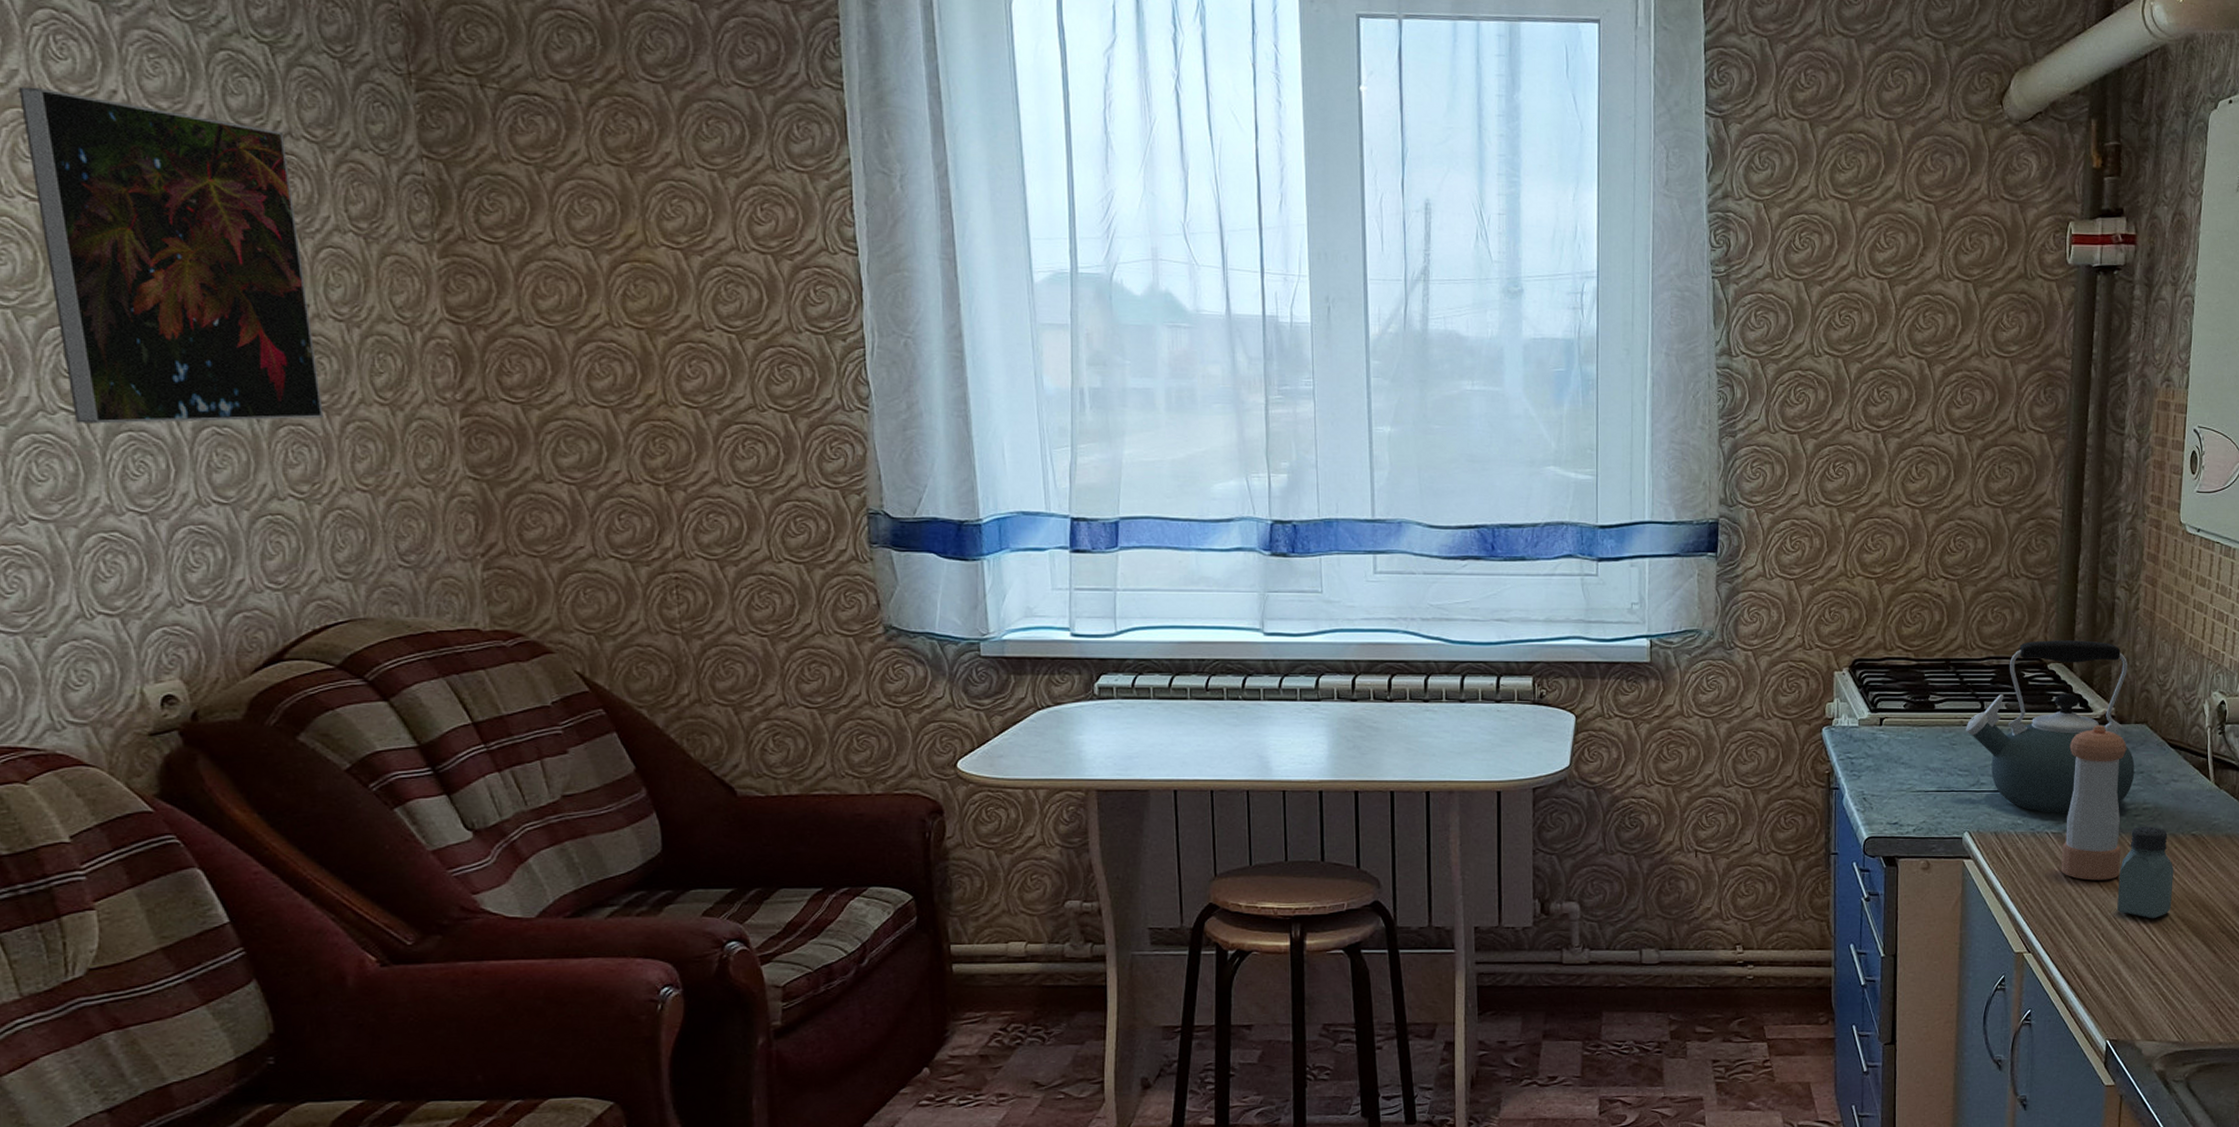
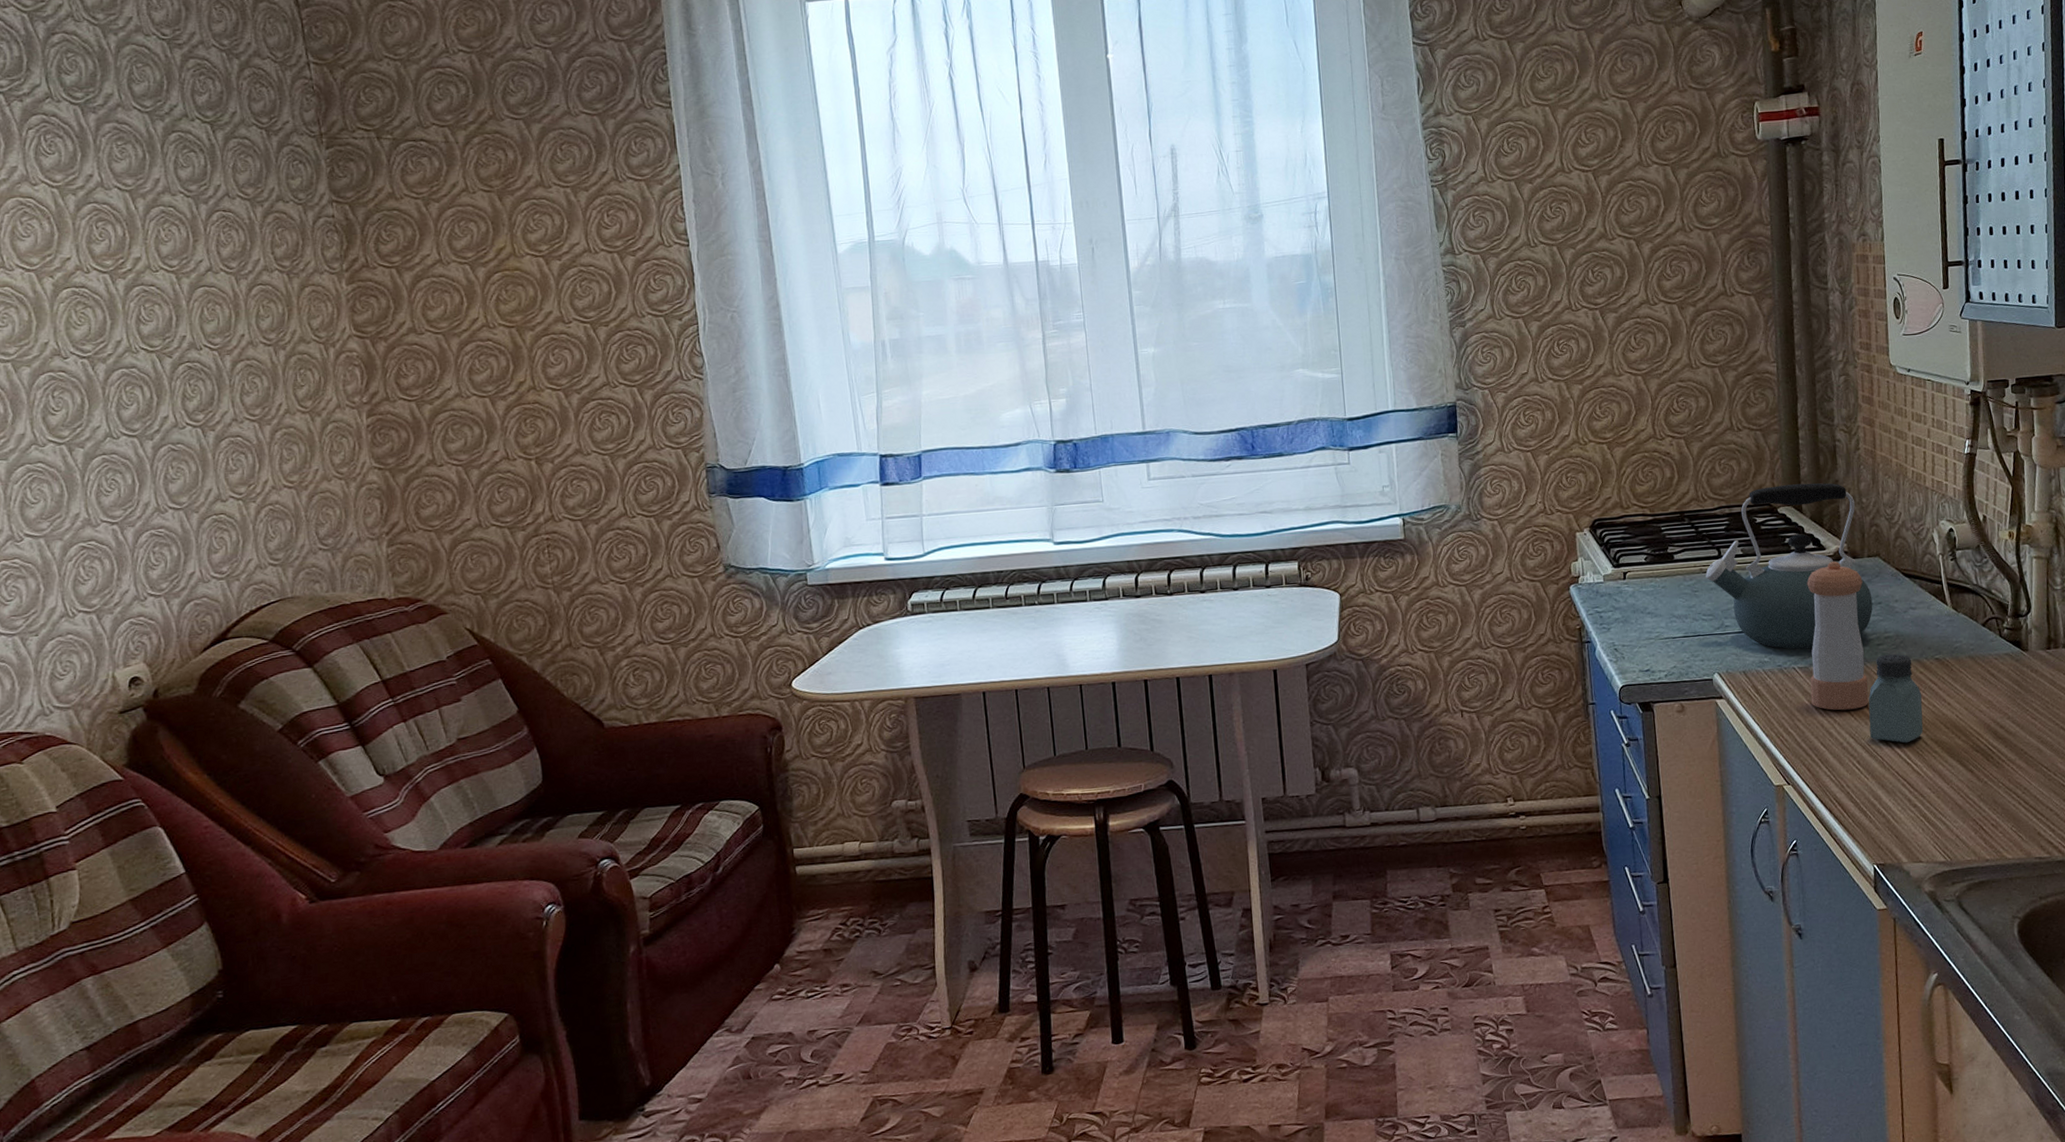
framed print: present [17,86,323,424] -> none [16,179,257,452]

